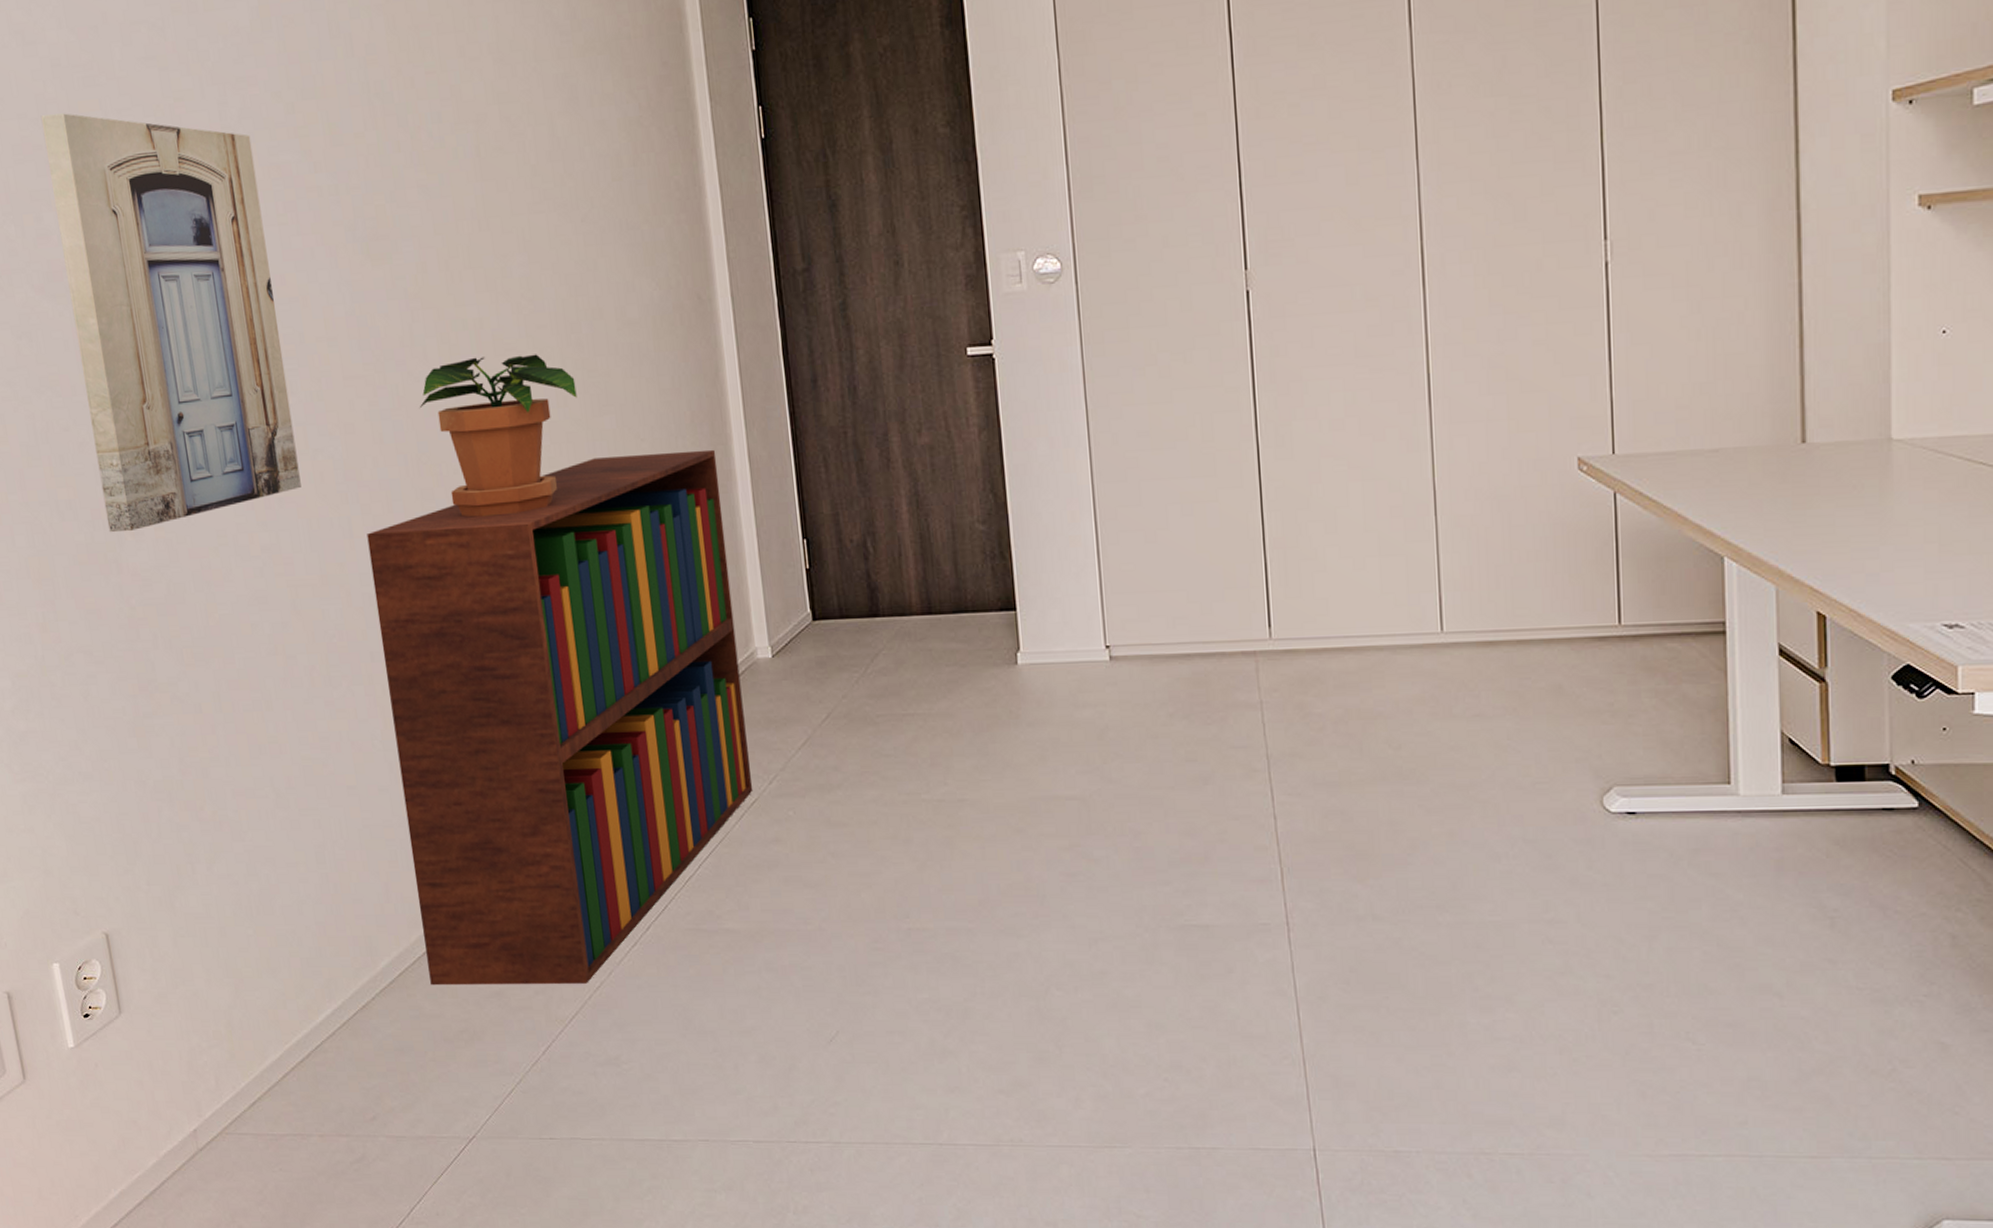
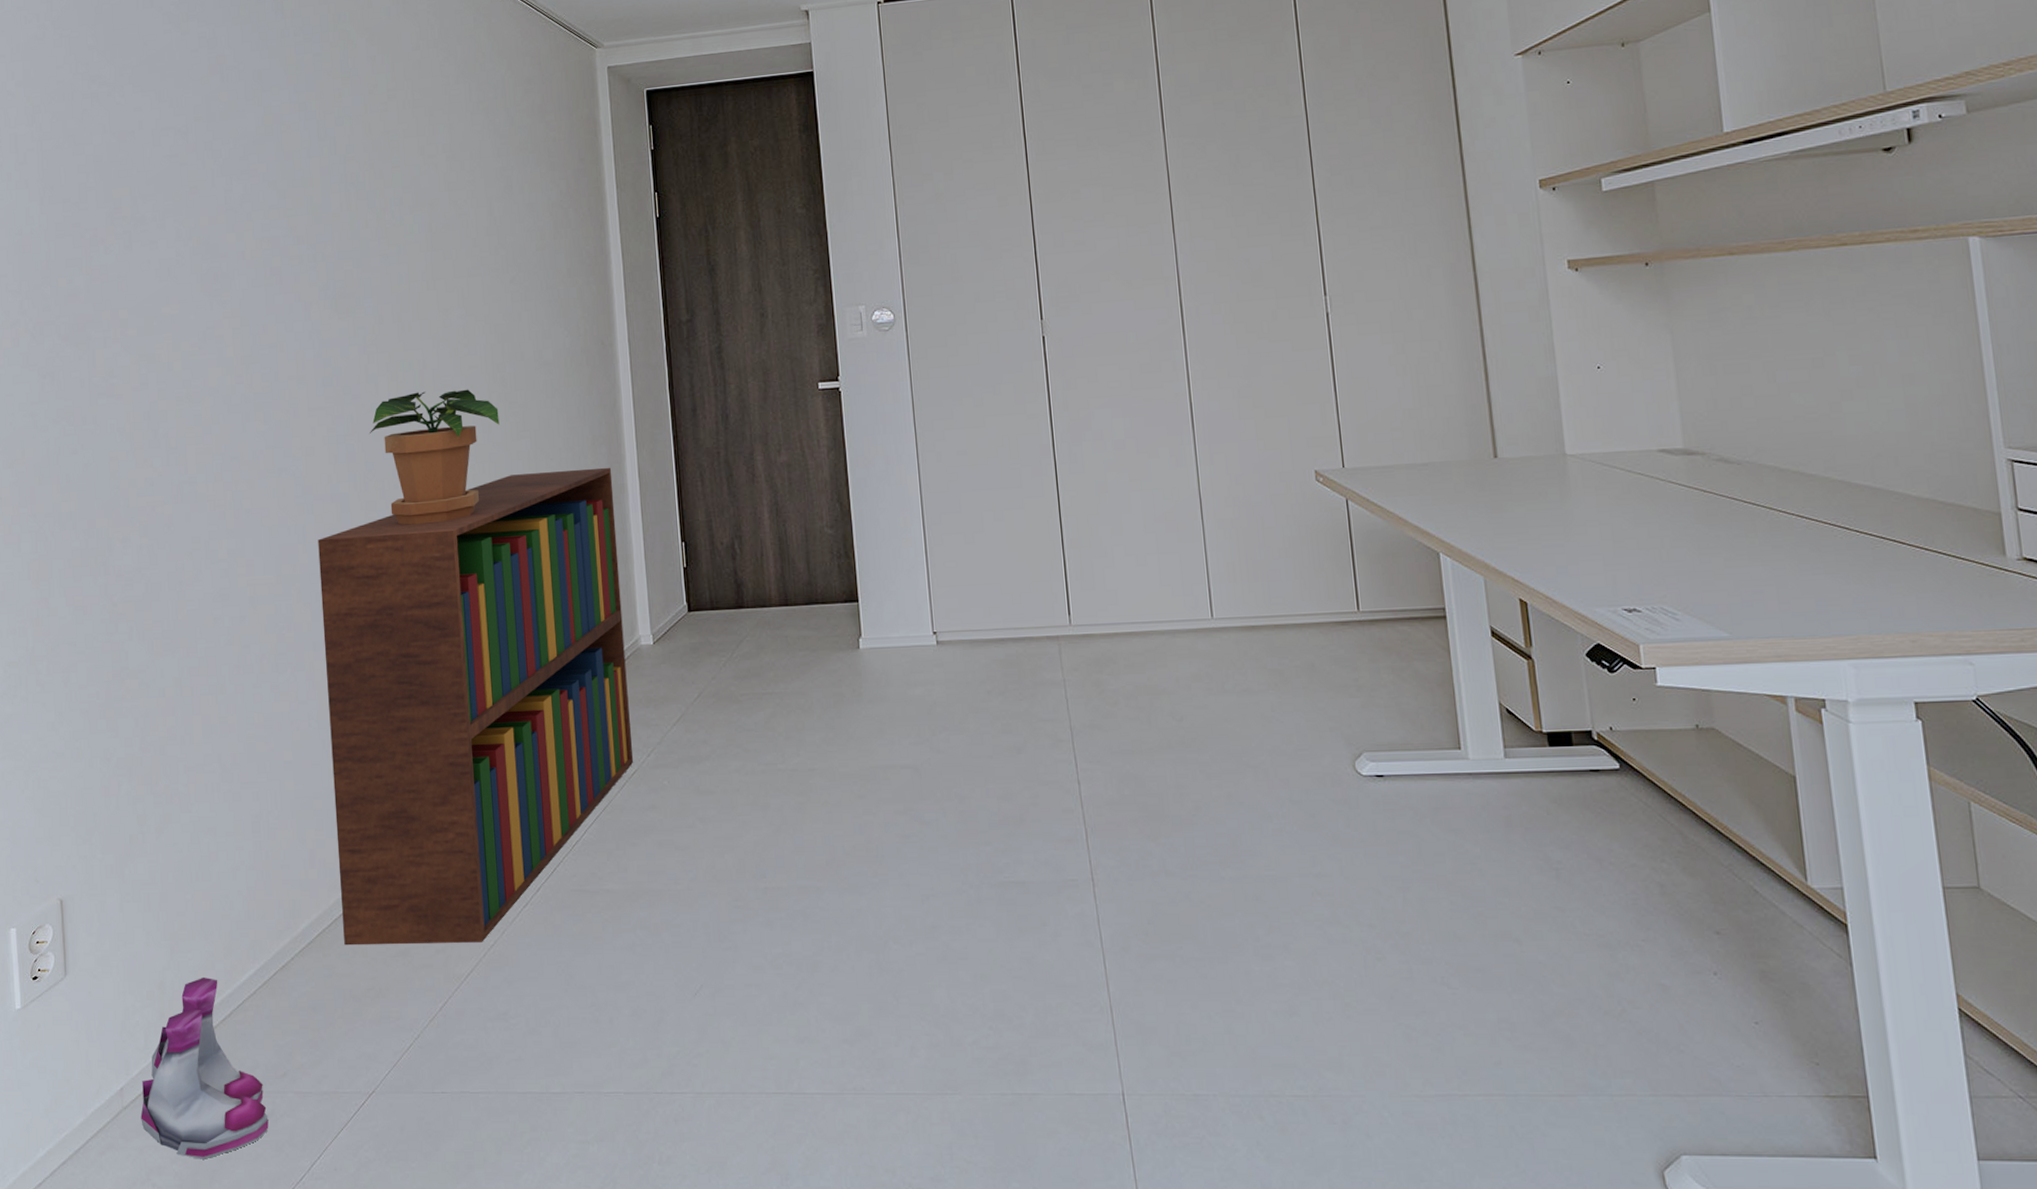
wall art: present [40,113,301,533] -> none [81,198,266,540]
boots: none [217,1017,361,1202] -> present [140,978,269,1159]

